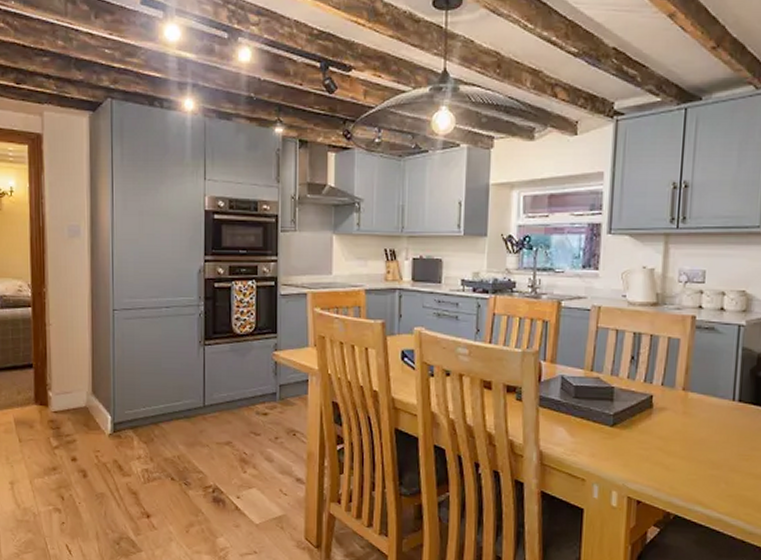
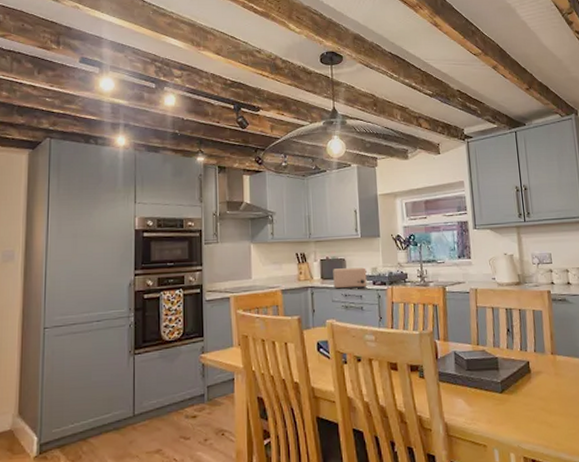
toaster: none [426,270,468,296] -> present [333,267,368,290]

